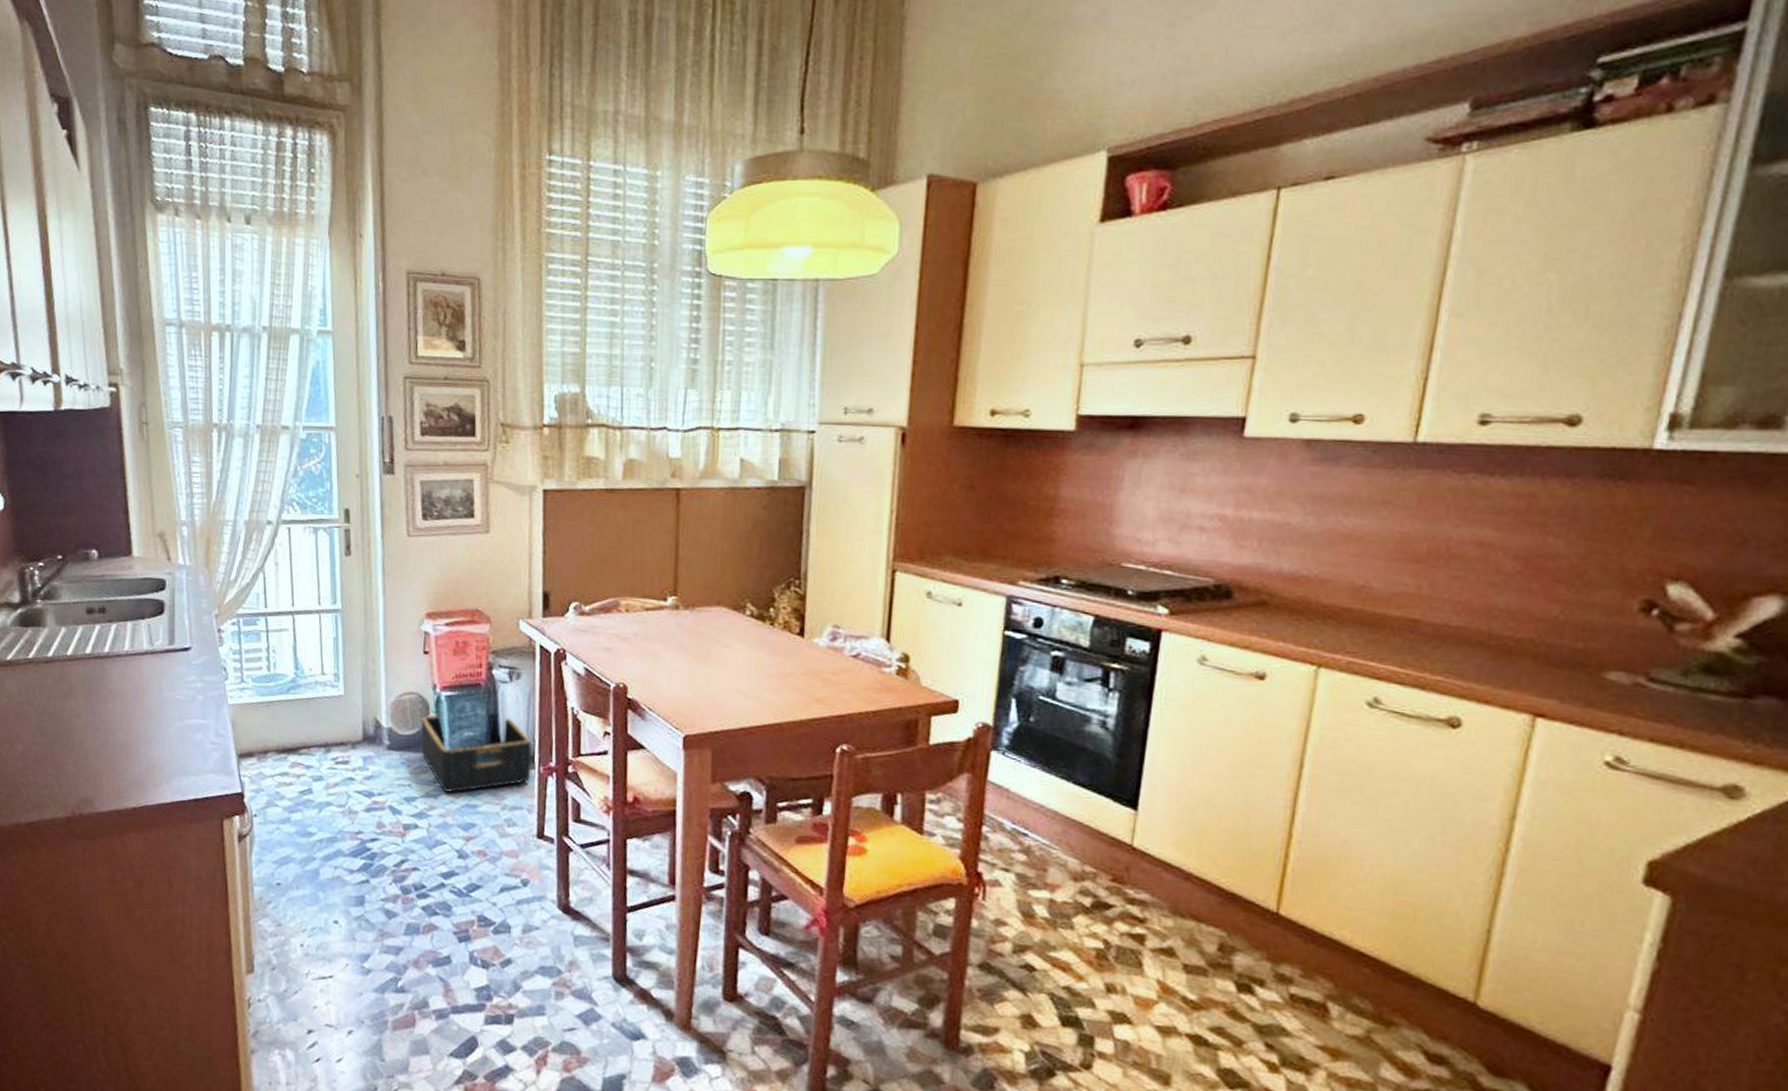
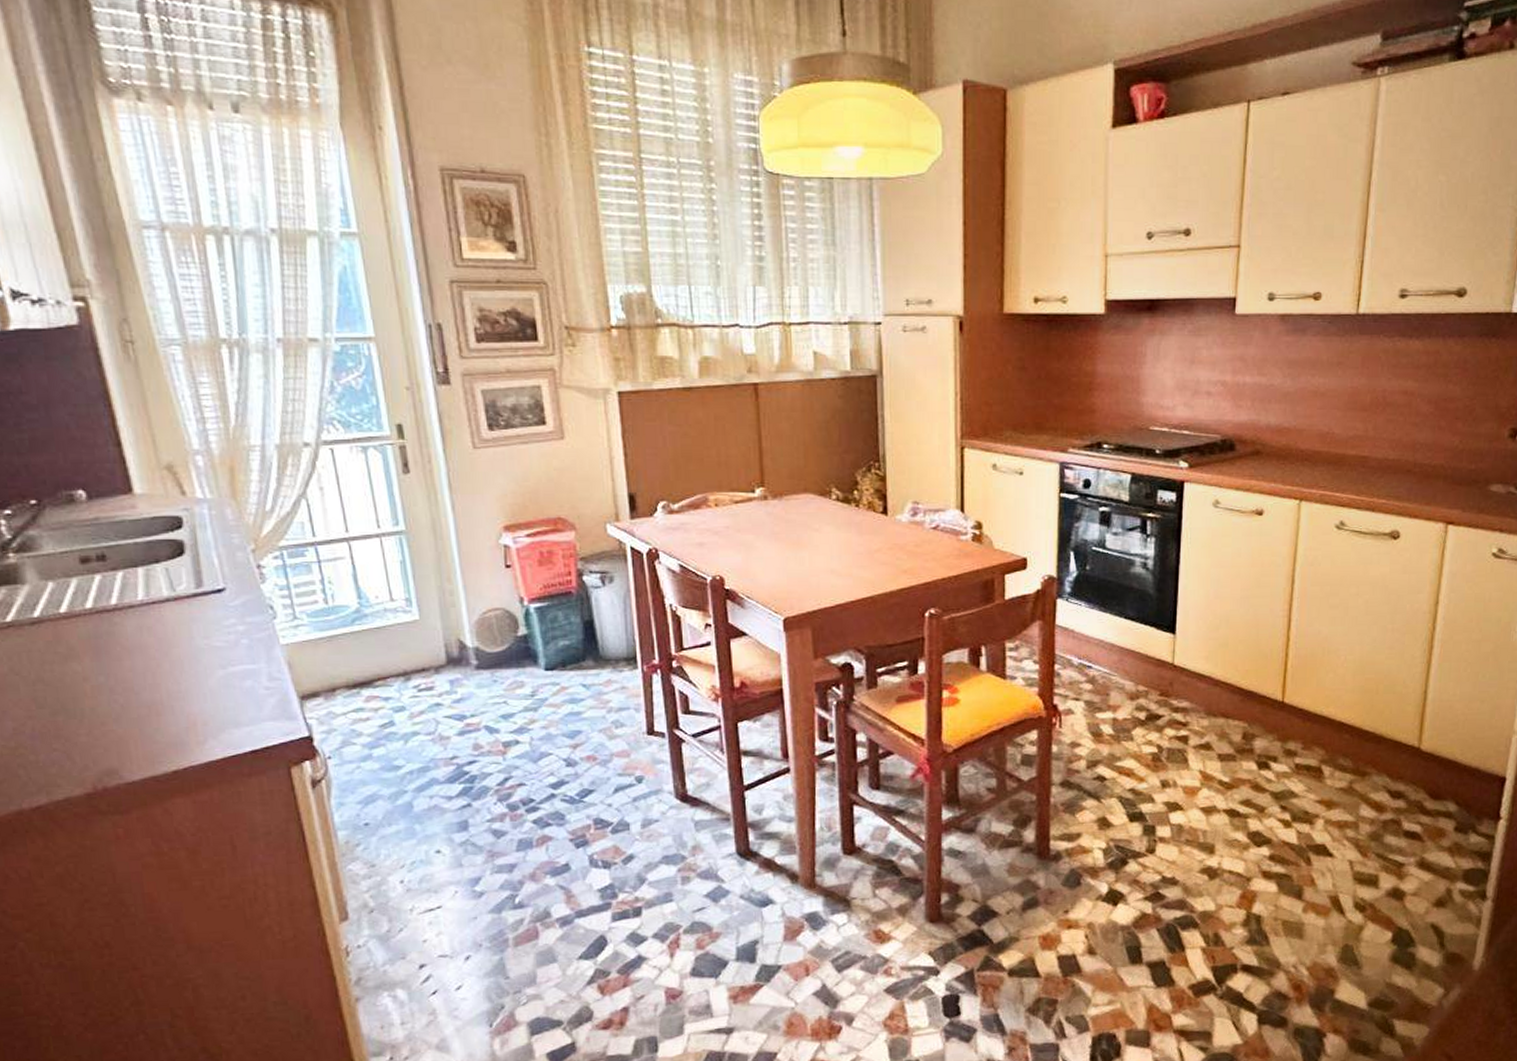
basket: present [421,714,532,793] -> none [510,620,635,703]

